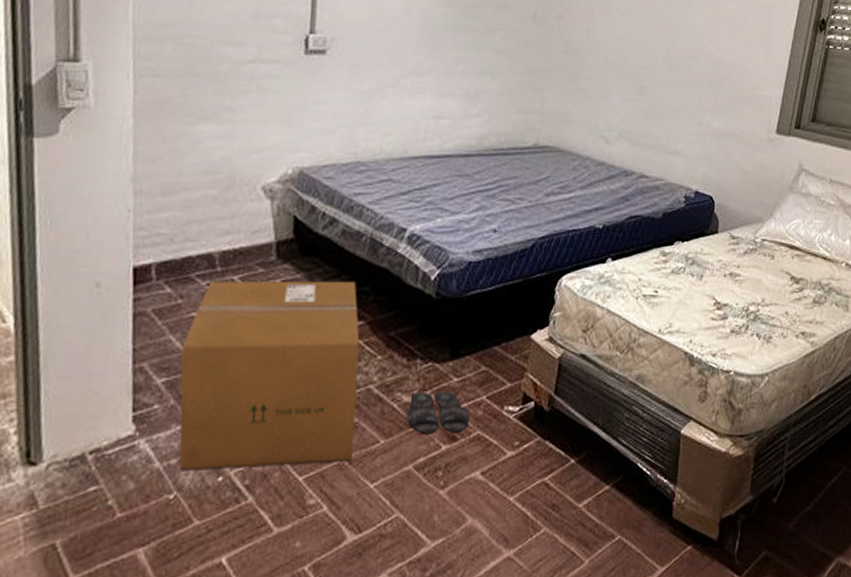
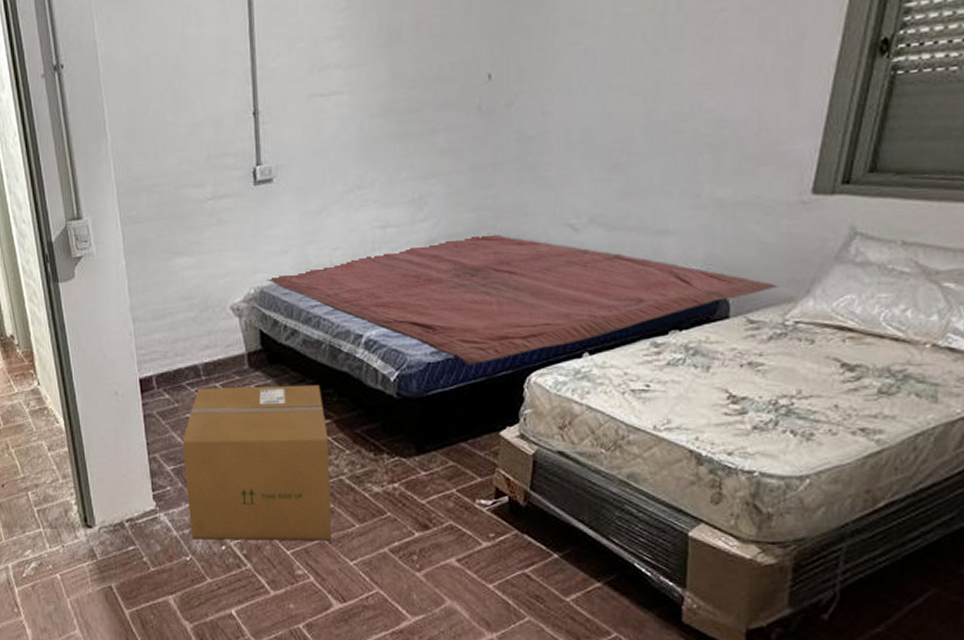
blanket: none [307,136,752,267] -> present [266,233,778,366]
slippers: present [406,390,470,434] -> none [377,483,441,522]

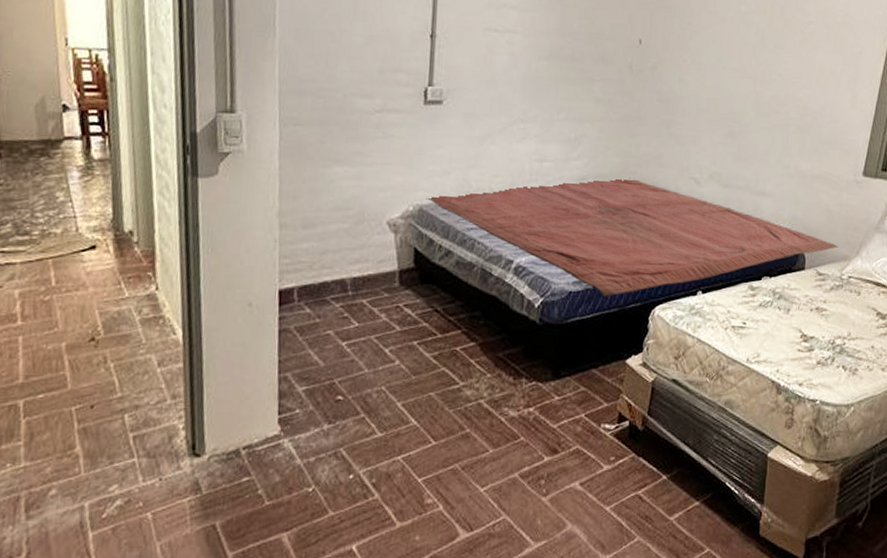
box: present [182,384,332,540] -> none [317,304,472,468]

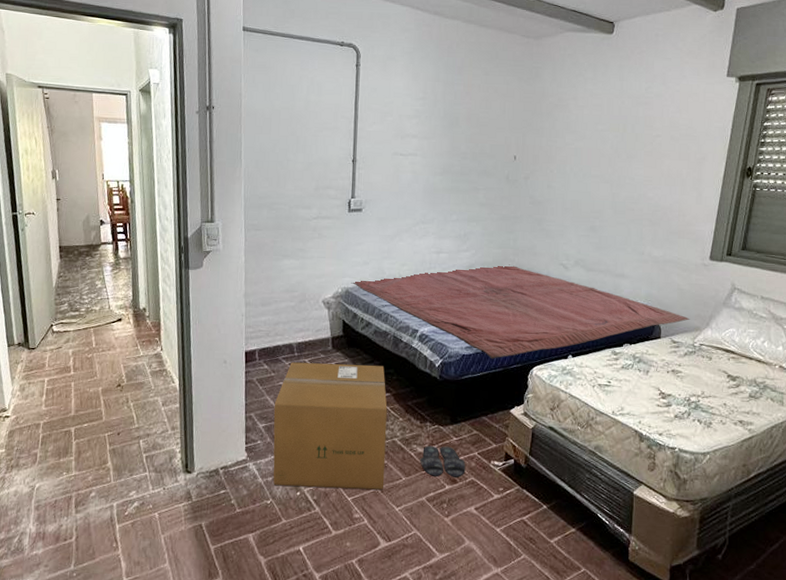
box: none [317,304,472,468] -> present [273,362,388,490]
slippers: none [512,407,570,446] -> present [420,445,466,478]

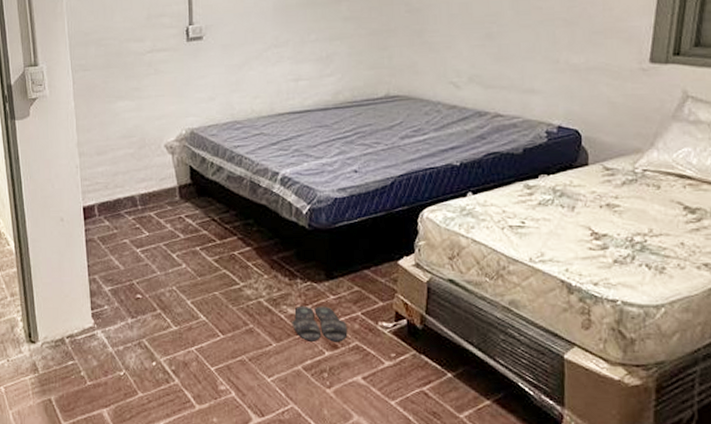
box: present [273,362,388,490] -> none [119,215,252,358]
blanket: present [351,264,690,359] -> none [196,87,627,202]

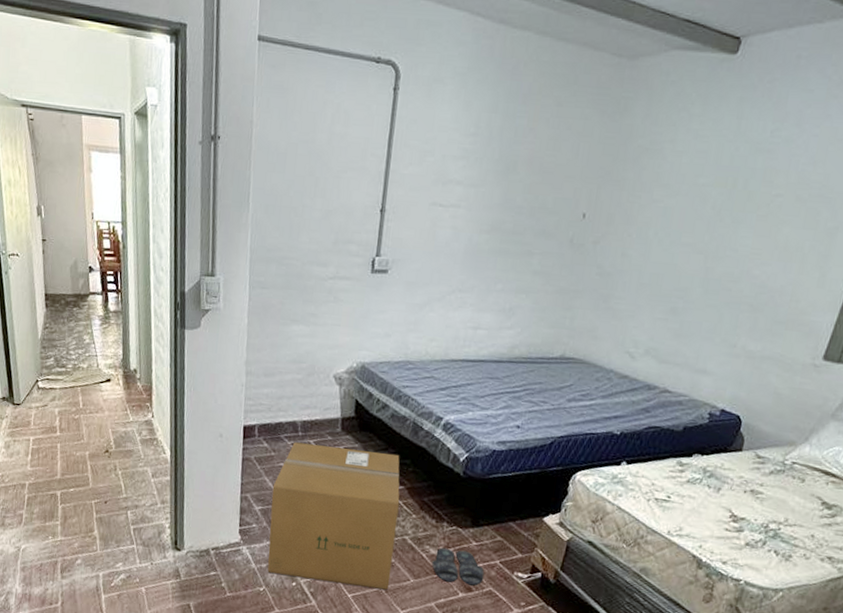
box: none [119,215,252,358] -> present [267,442,400,590]

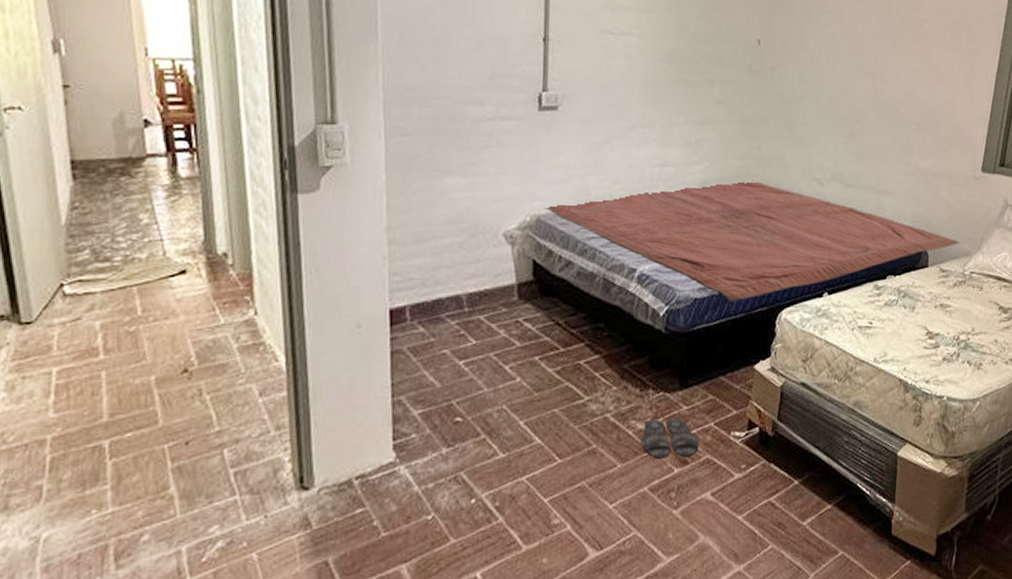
box: present [267,442,400,590] -> none [434,318,596,494]
blanket: none [368,348,785,458] -> present [543,180,960,302]

